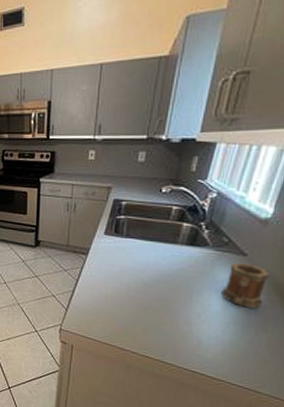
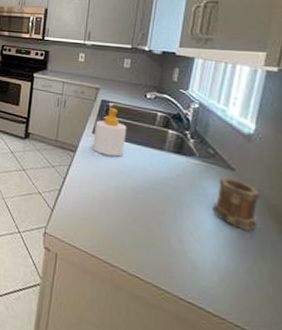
soap bottle: none [105,207,141,255] -> present [93,108,127,157]

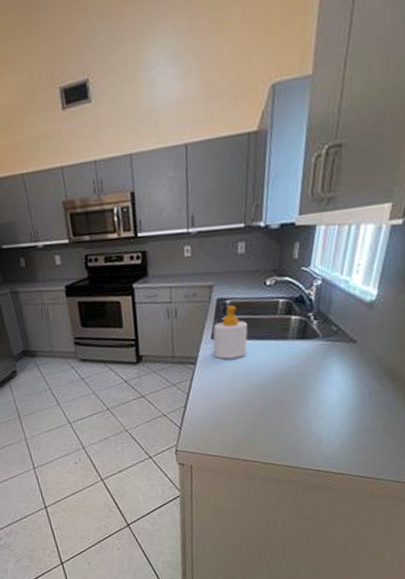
mug: present [213,176,260,232] -> none [336,350,379,397]

